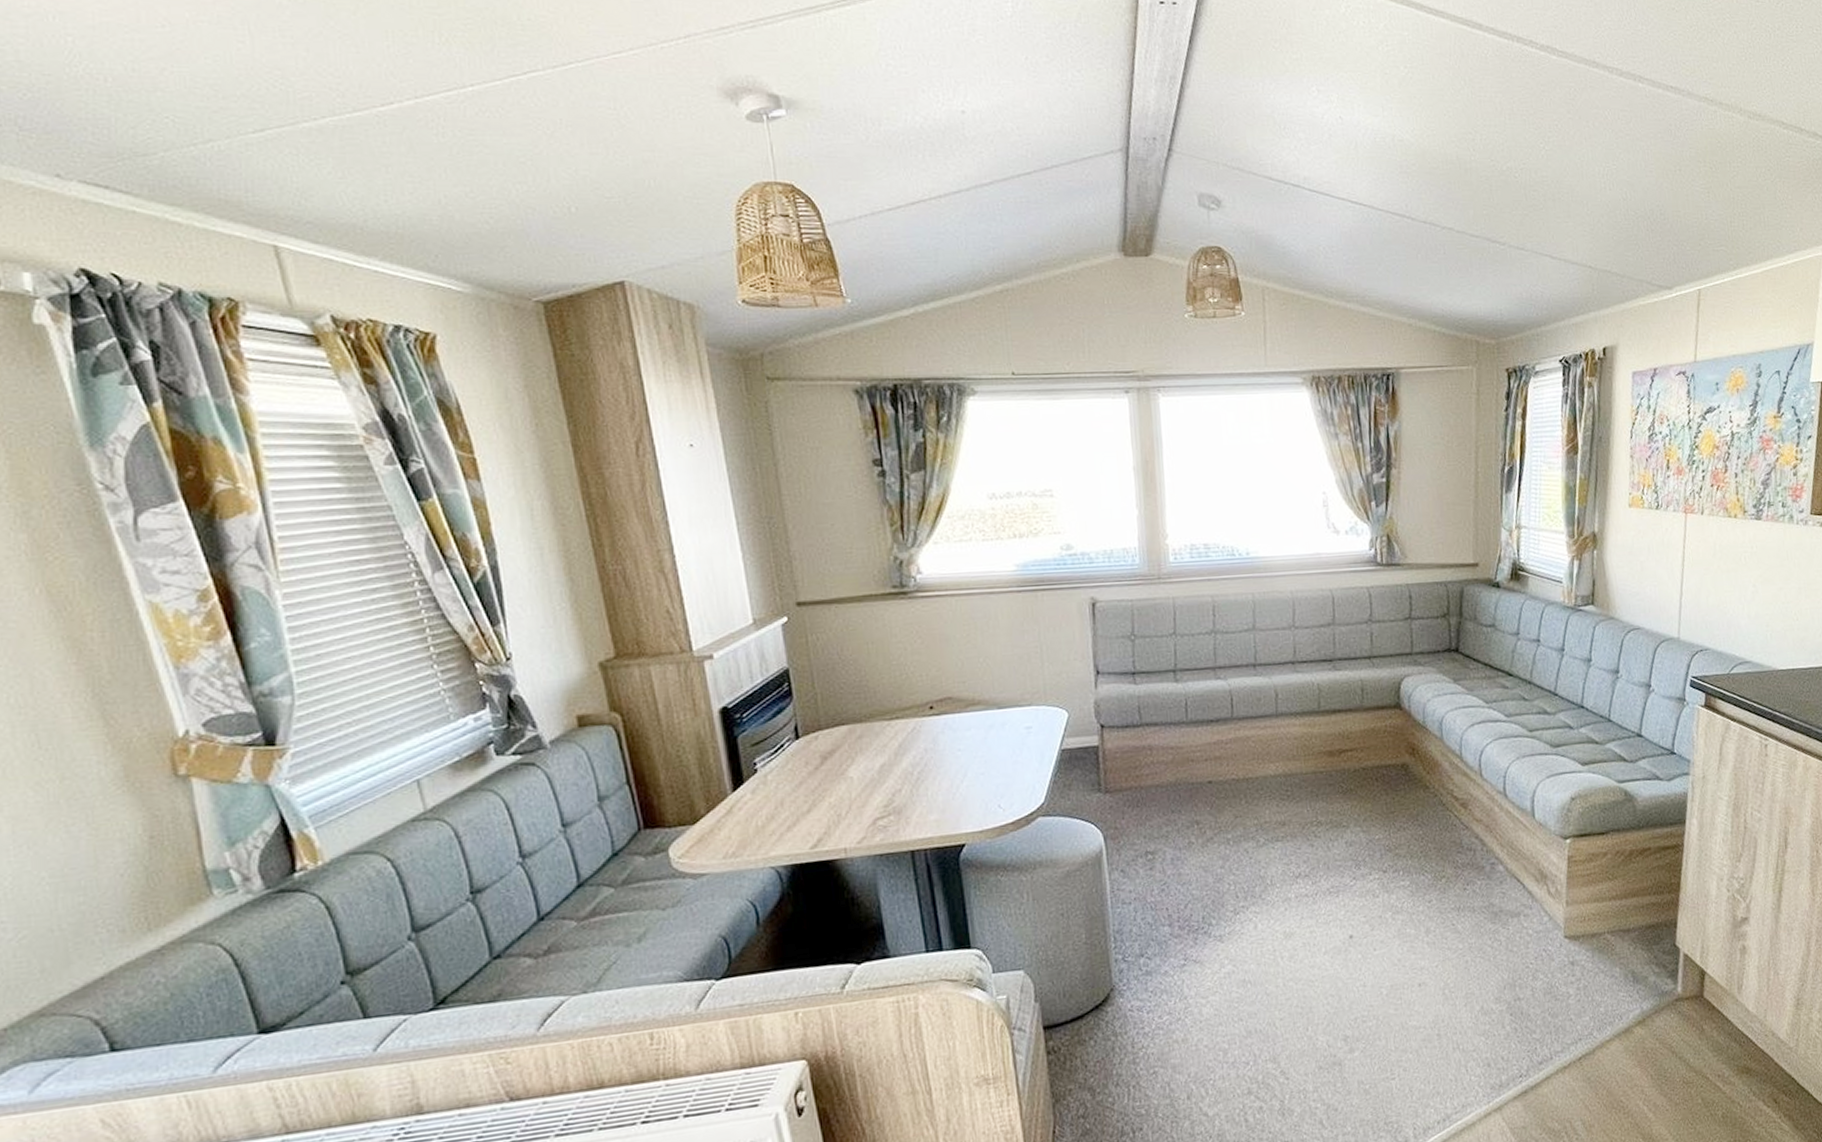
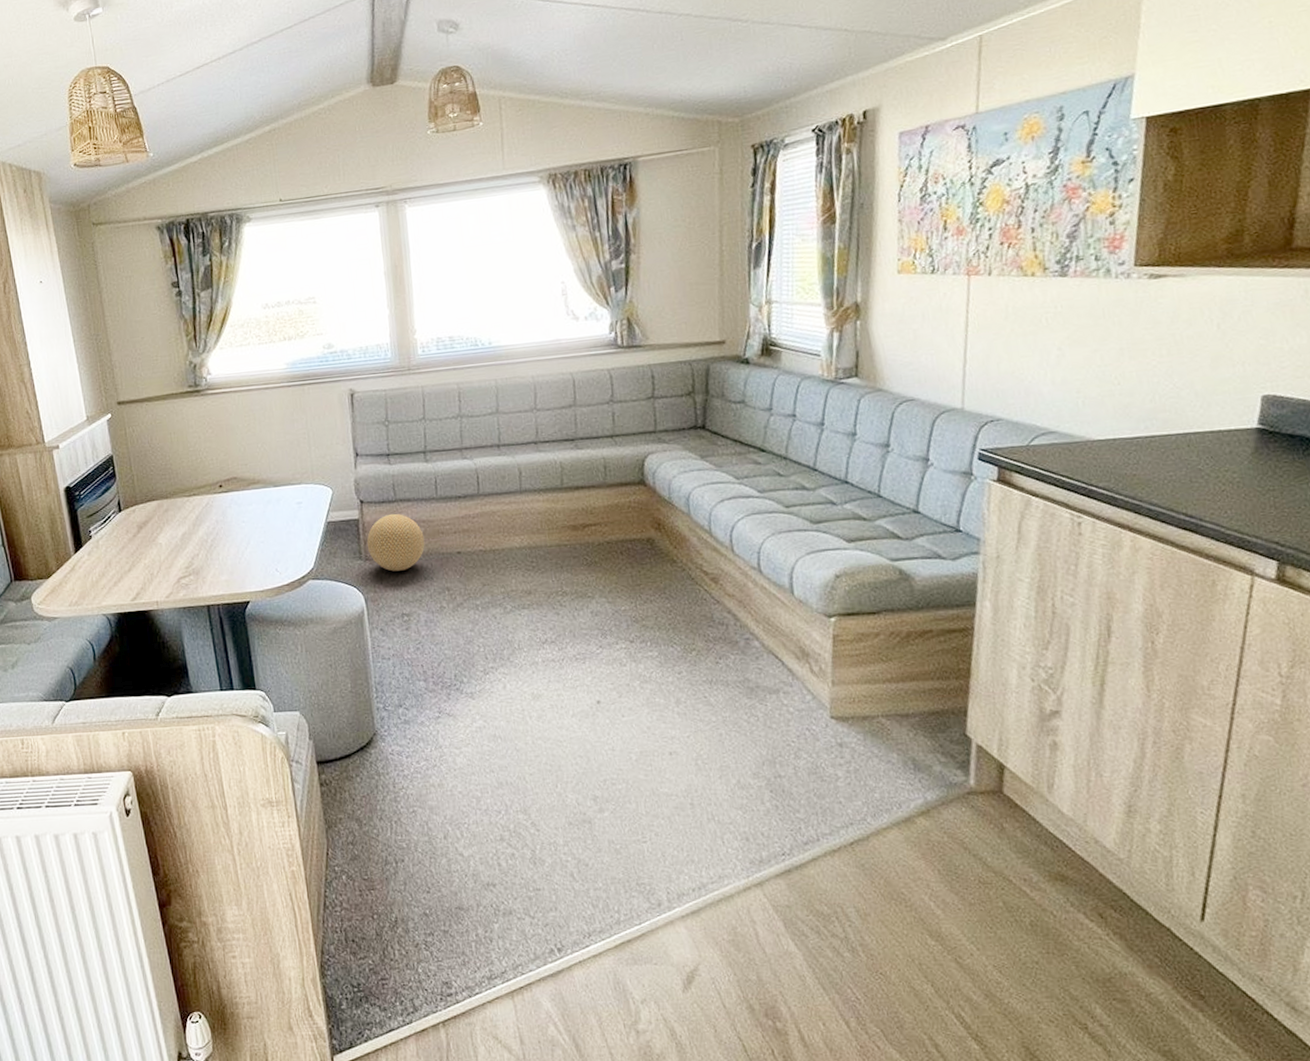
decorative ball: none [1107,739,1173,805] -> present [366,513,425,572]

